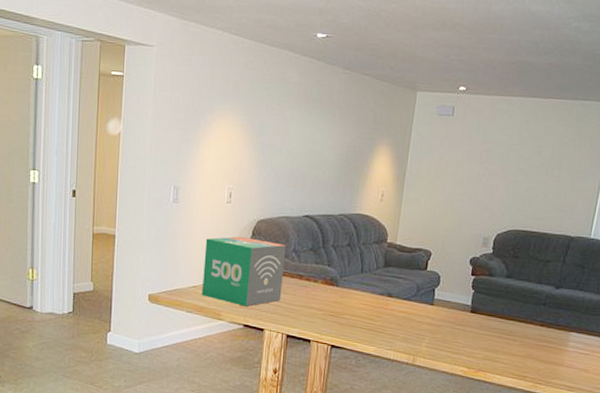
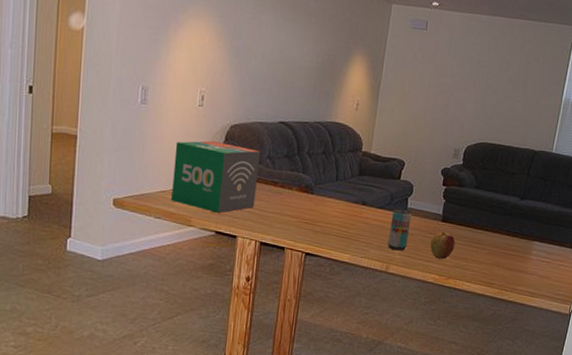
beverage can: none [414,300,439,343] -> present [387,208,412,251]
apple: none [459,323,485,351] -> present [430,232,456,259]

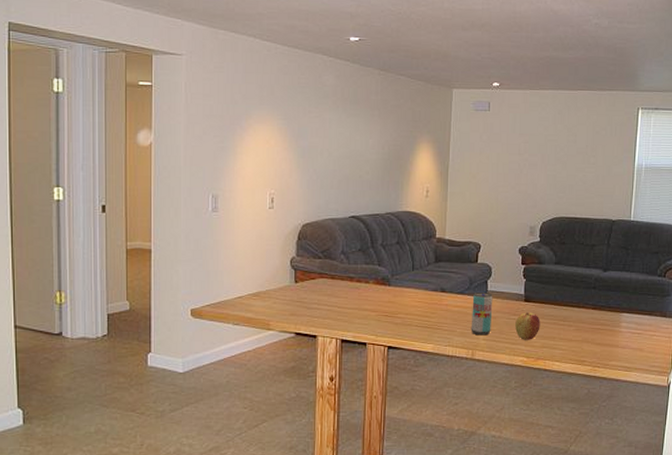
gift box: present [171,140,261,213] -> none [249,241,334,314]

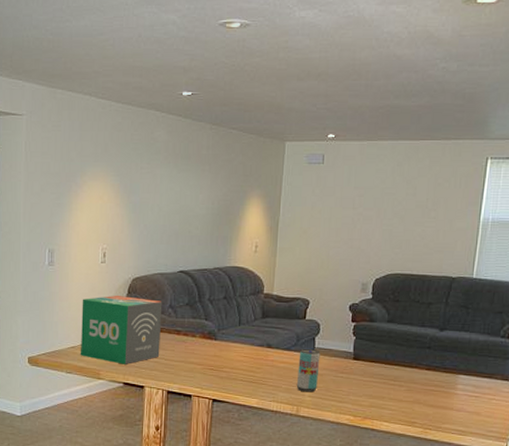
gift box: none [249,241,334,314] -> present [81,295,163,365]
apple: present [515,312,541,340] -> none [342,370,370,399]

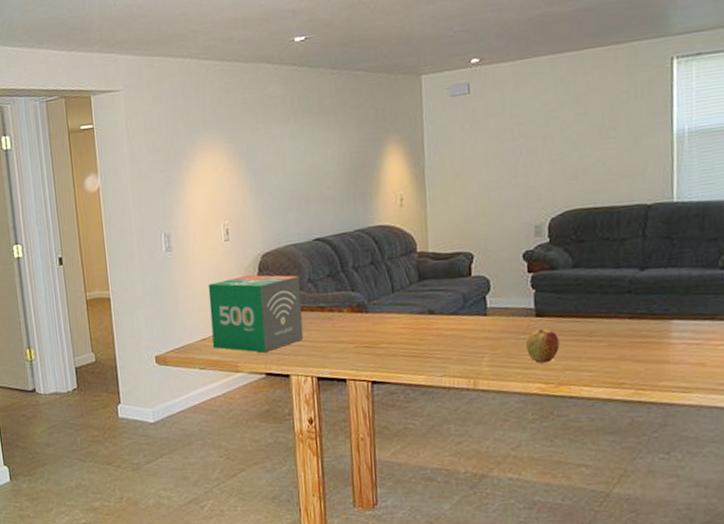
beverage can: present [296,349,320,393] -> none [468,310,496,362]
apple: none [342,370,370,399] -> present [526,329,560,363]

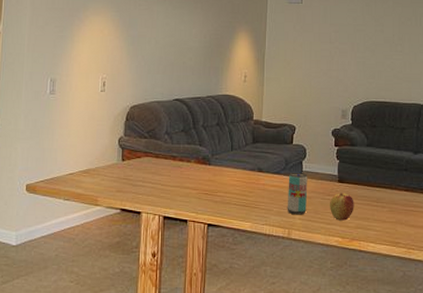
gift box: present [208,274,304,353] -> none [79,122,159,190]
beverage can: none [468,310,496,362] -> present [287,173,308,215]

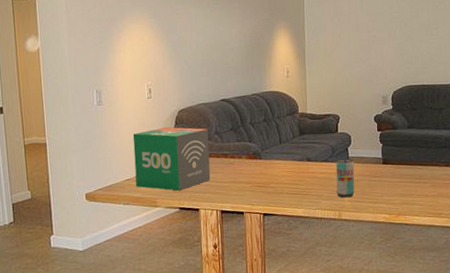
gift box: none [79,122,159,190] -> present [132,126,211,191]
apple: present [330,193,354,221] -> none [376,173,399,199]

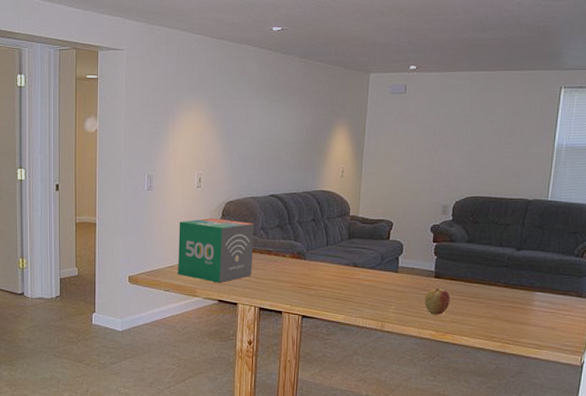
beverage can: present [335,158,355,198] -> none [381,268,404,309]
apple: none [376,173,399,199] -> present [425,288,450,315]

